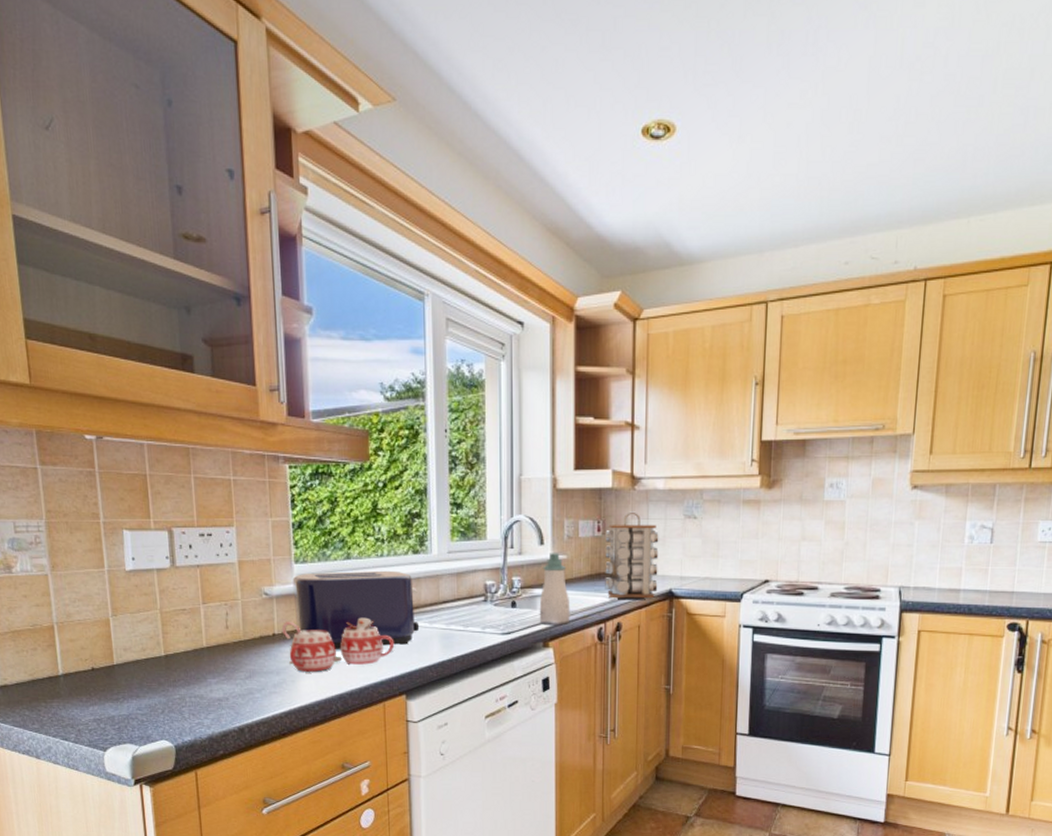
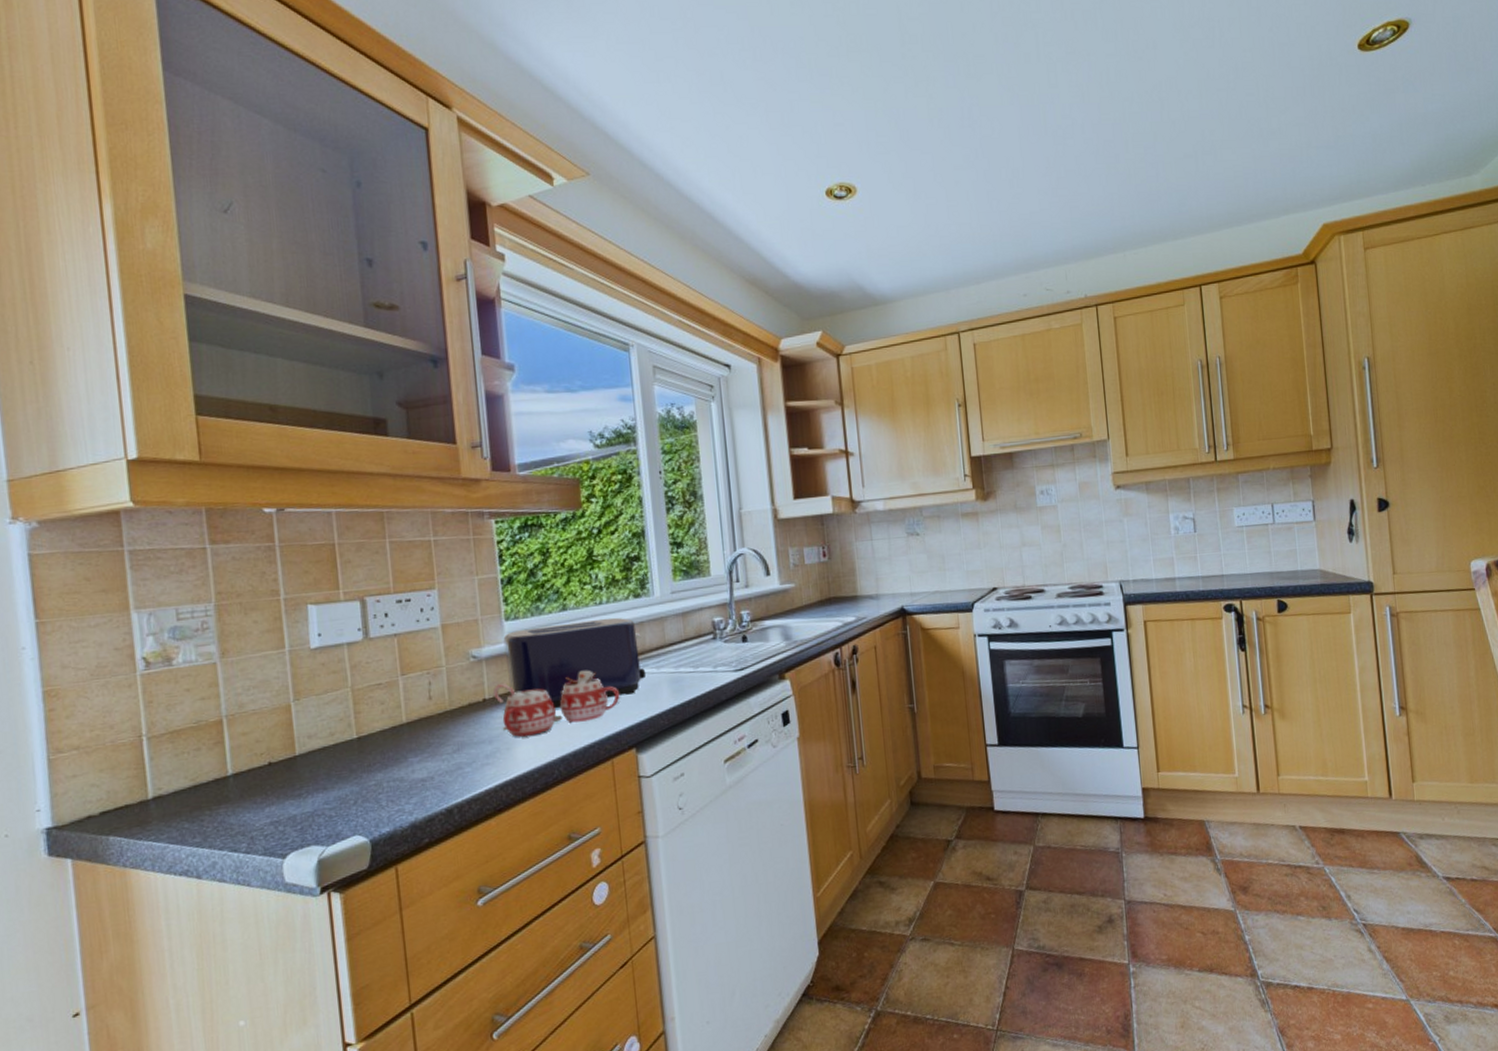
soap bottle: present [539,553,570,626] -> none [771,582,805,657]
spice rack: present [605,511,659,600] -> none [831,534,890,622]

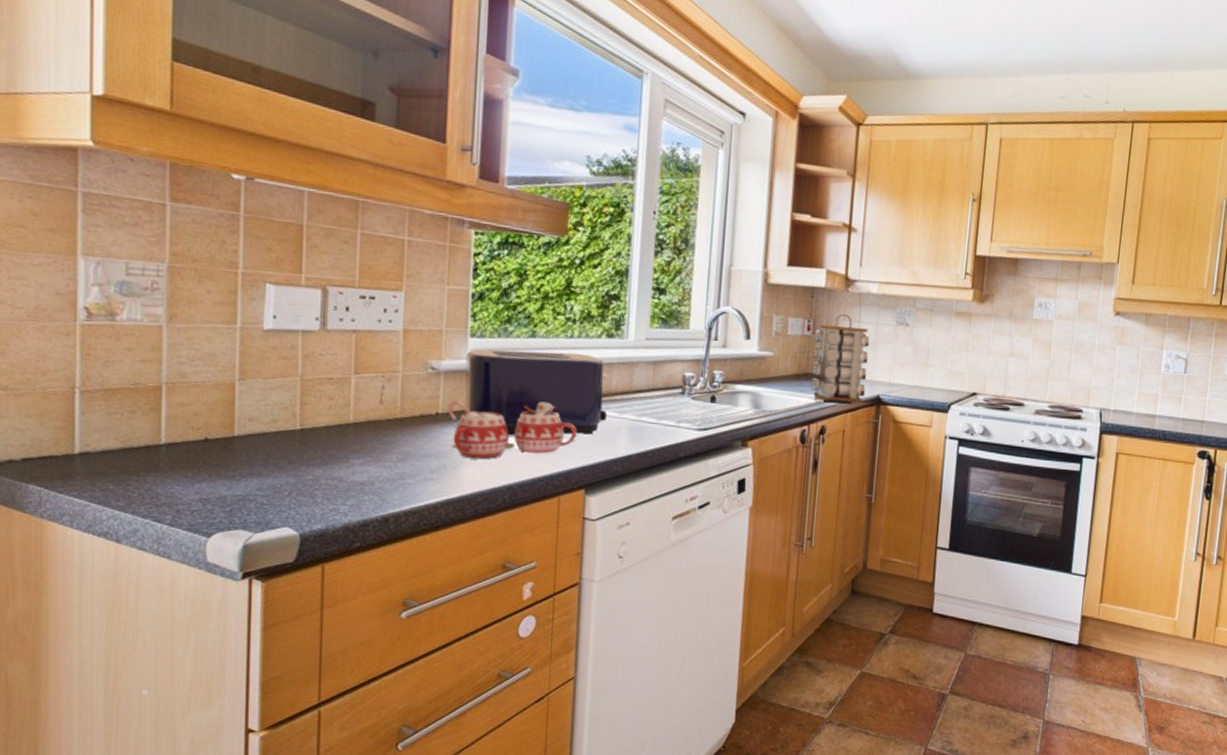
spice rack: none [831,534,890,622] -> present [811,313,870,404]

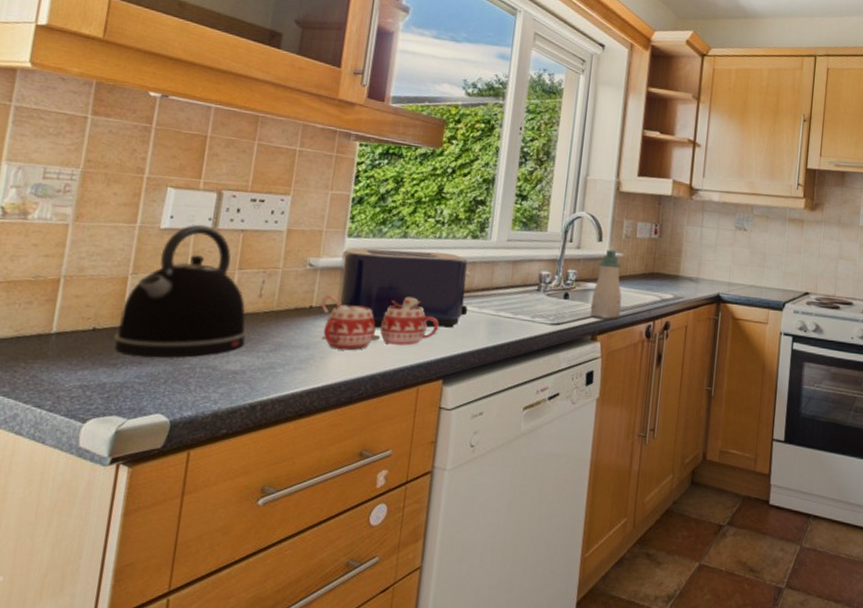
kettle: none [228,324,371,469] -> present [113,224,247,358]
soap bottle: none [739,348,774,425] -> present [590,250,622,321]
spice rack: present [811,313,870,404] -> none [656,218,712,302]

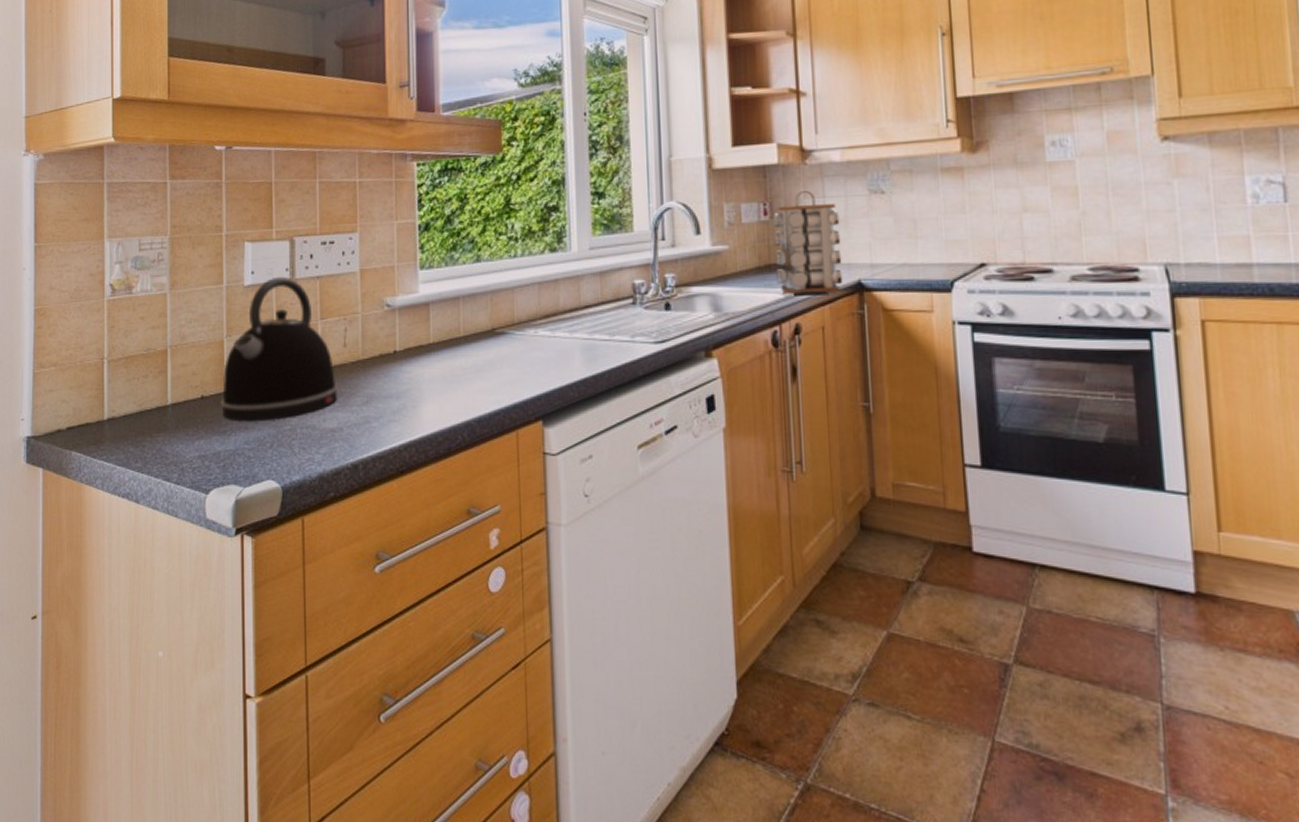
mug: present [320,295,439,350] -> none [403,328,529,395]
toaster: present [337,248,471,328] -> none [417,272,558,367]
soap bottle: present [590,250,622,321] -> none [698,243,737,331]
spice rack: none [656,218,712,302] -> present [774,189,843,296]

